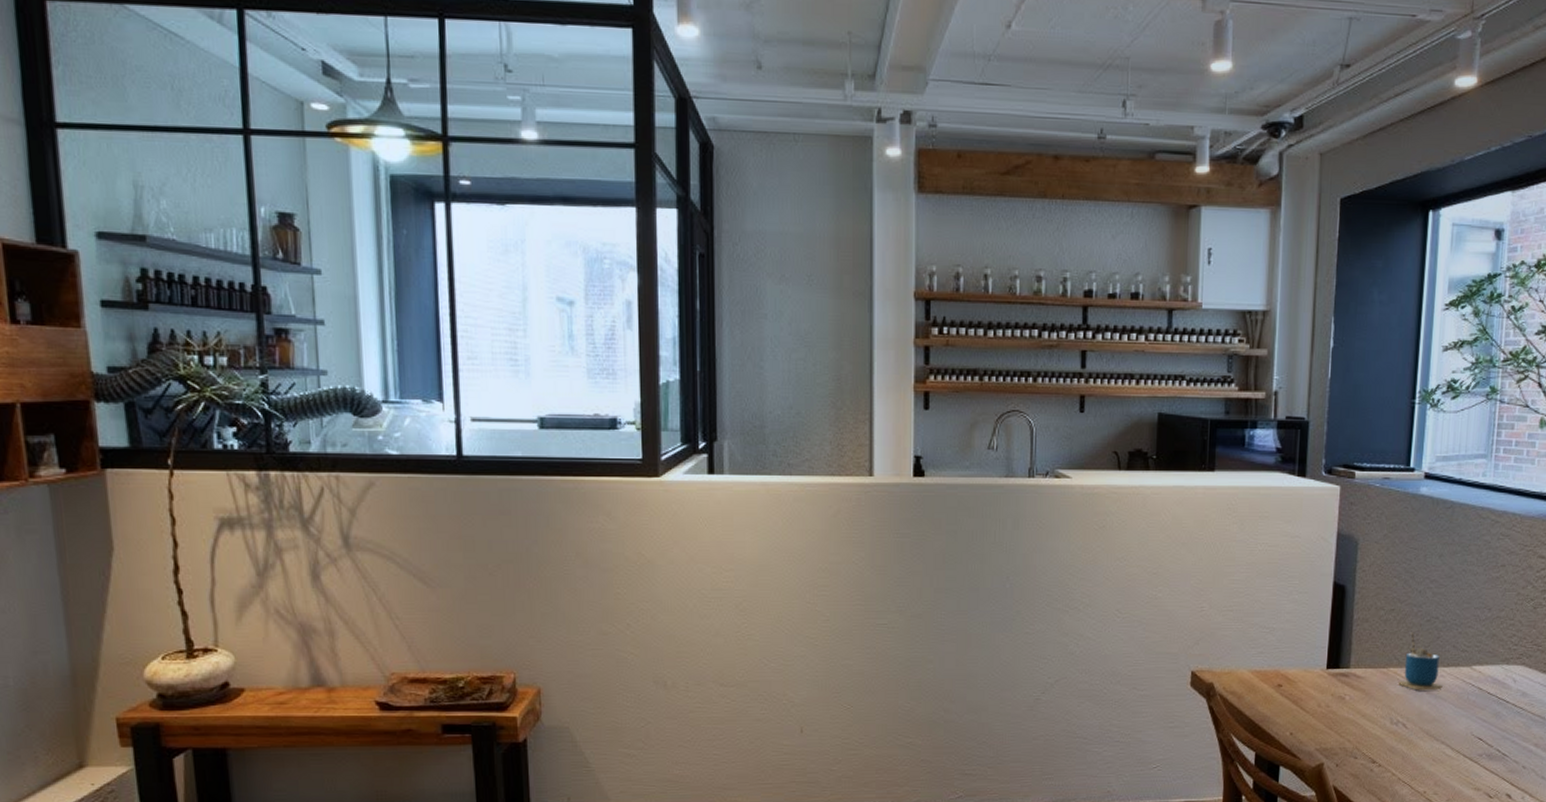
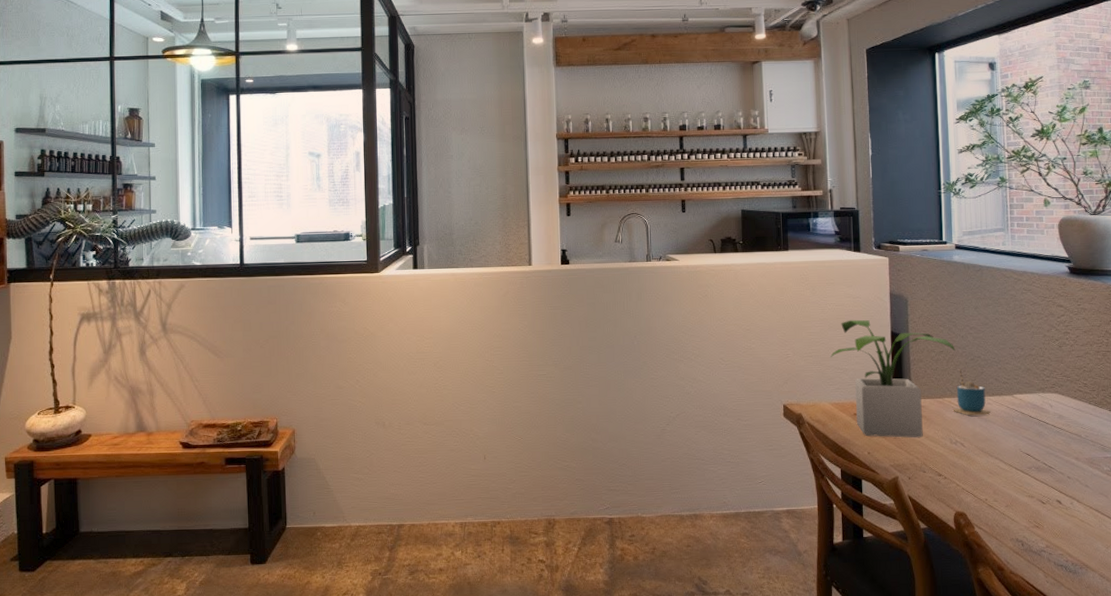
potted plant: none [1256,565,1410,717] -> present [830,319,956,438]

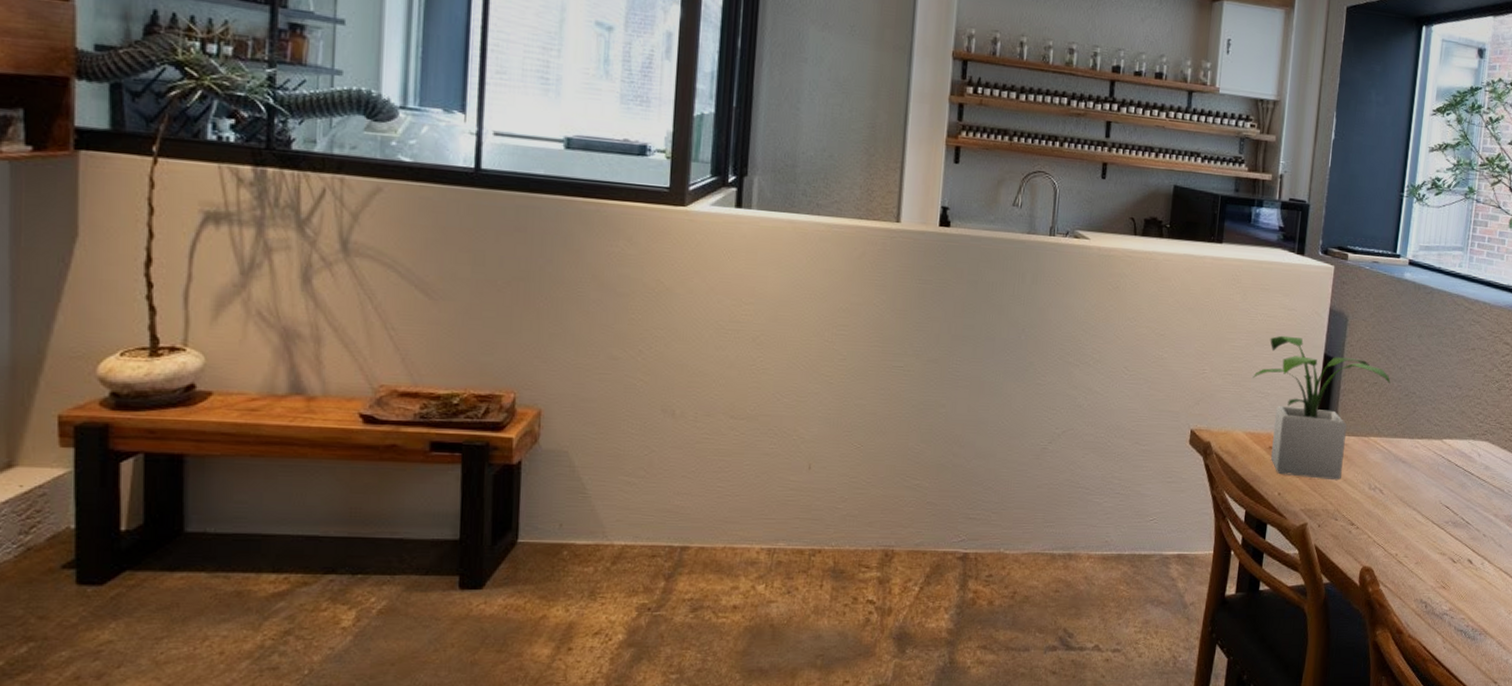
cup: present [953,369,991,416] -> none [1377,405,1417,460]

